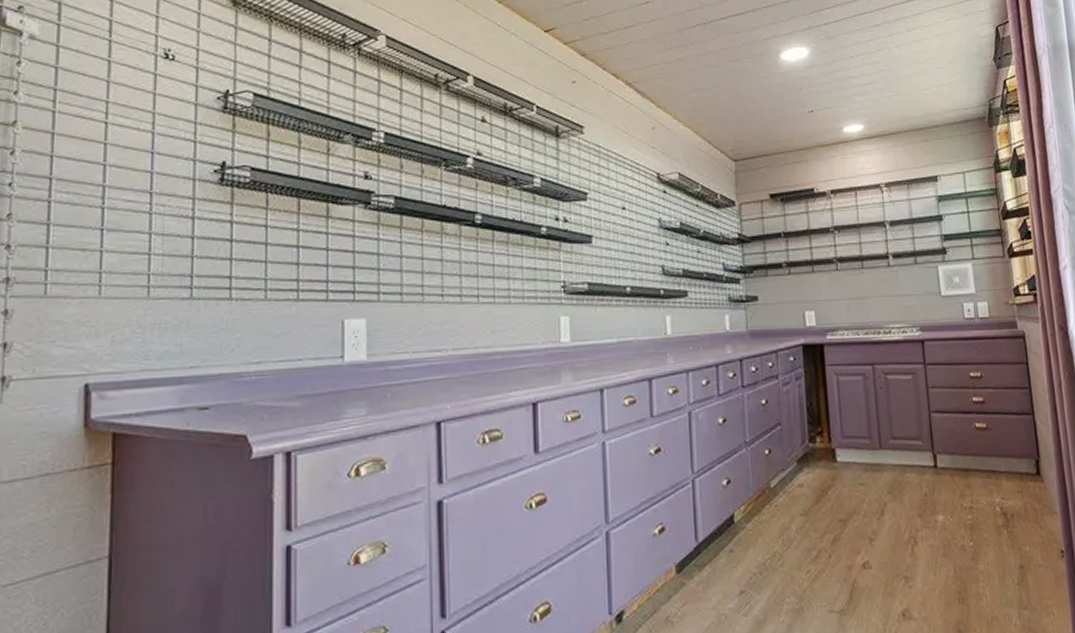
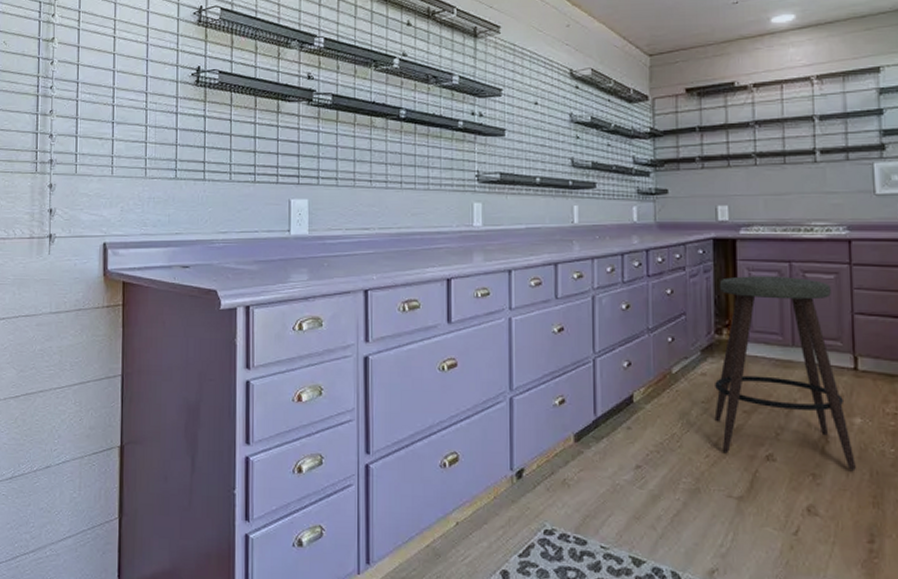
bar stool: none [810,379,942,569] -> present [714,276,856,470]

